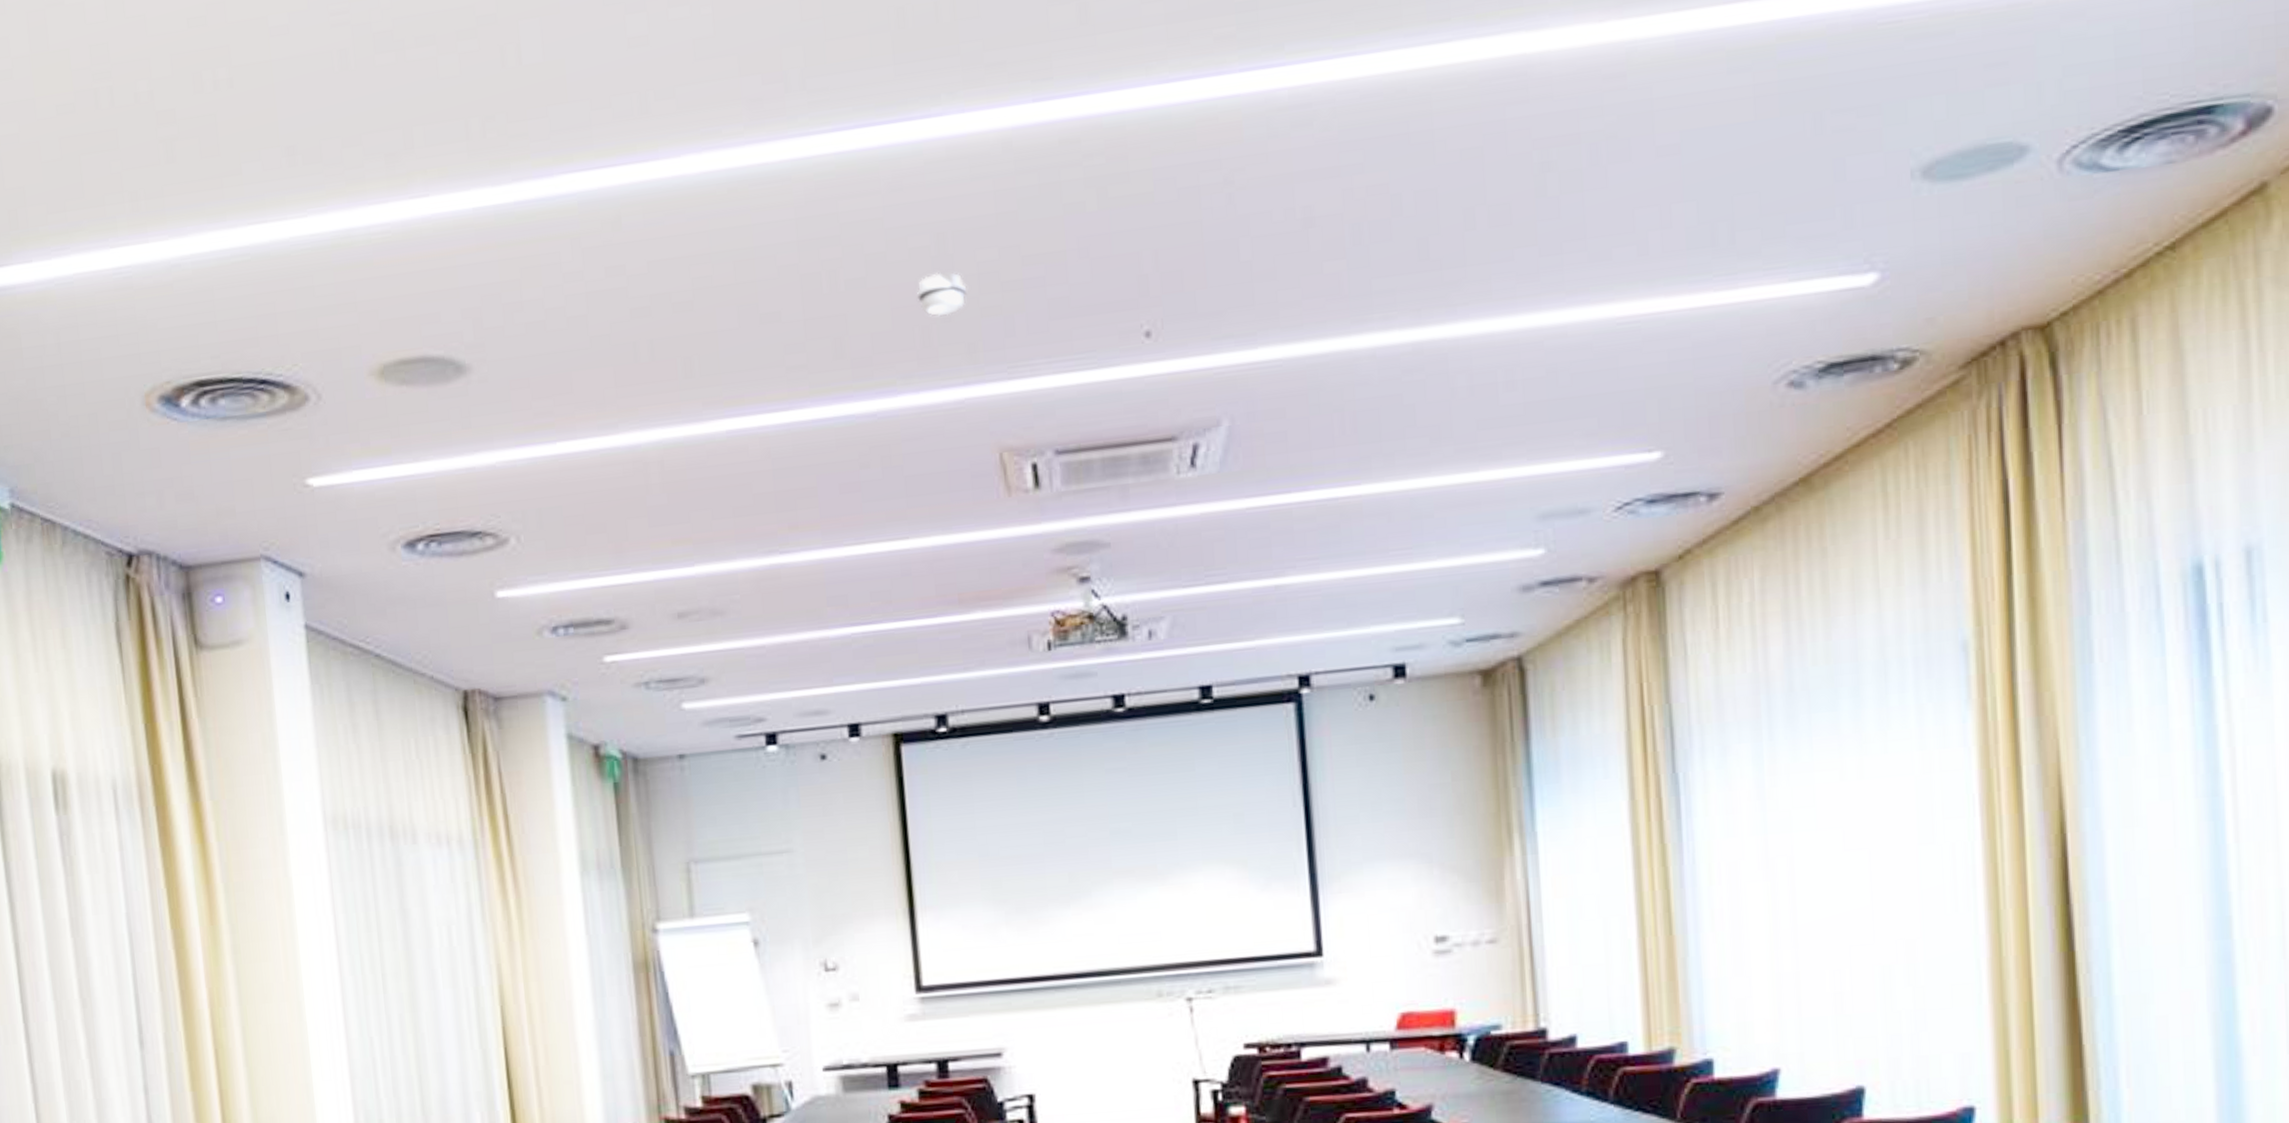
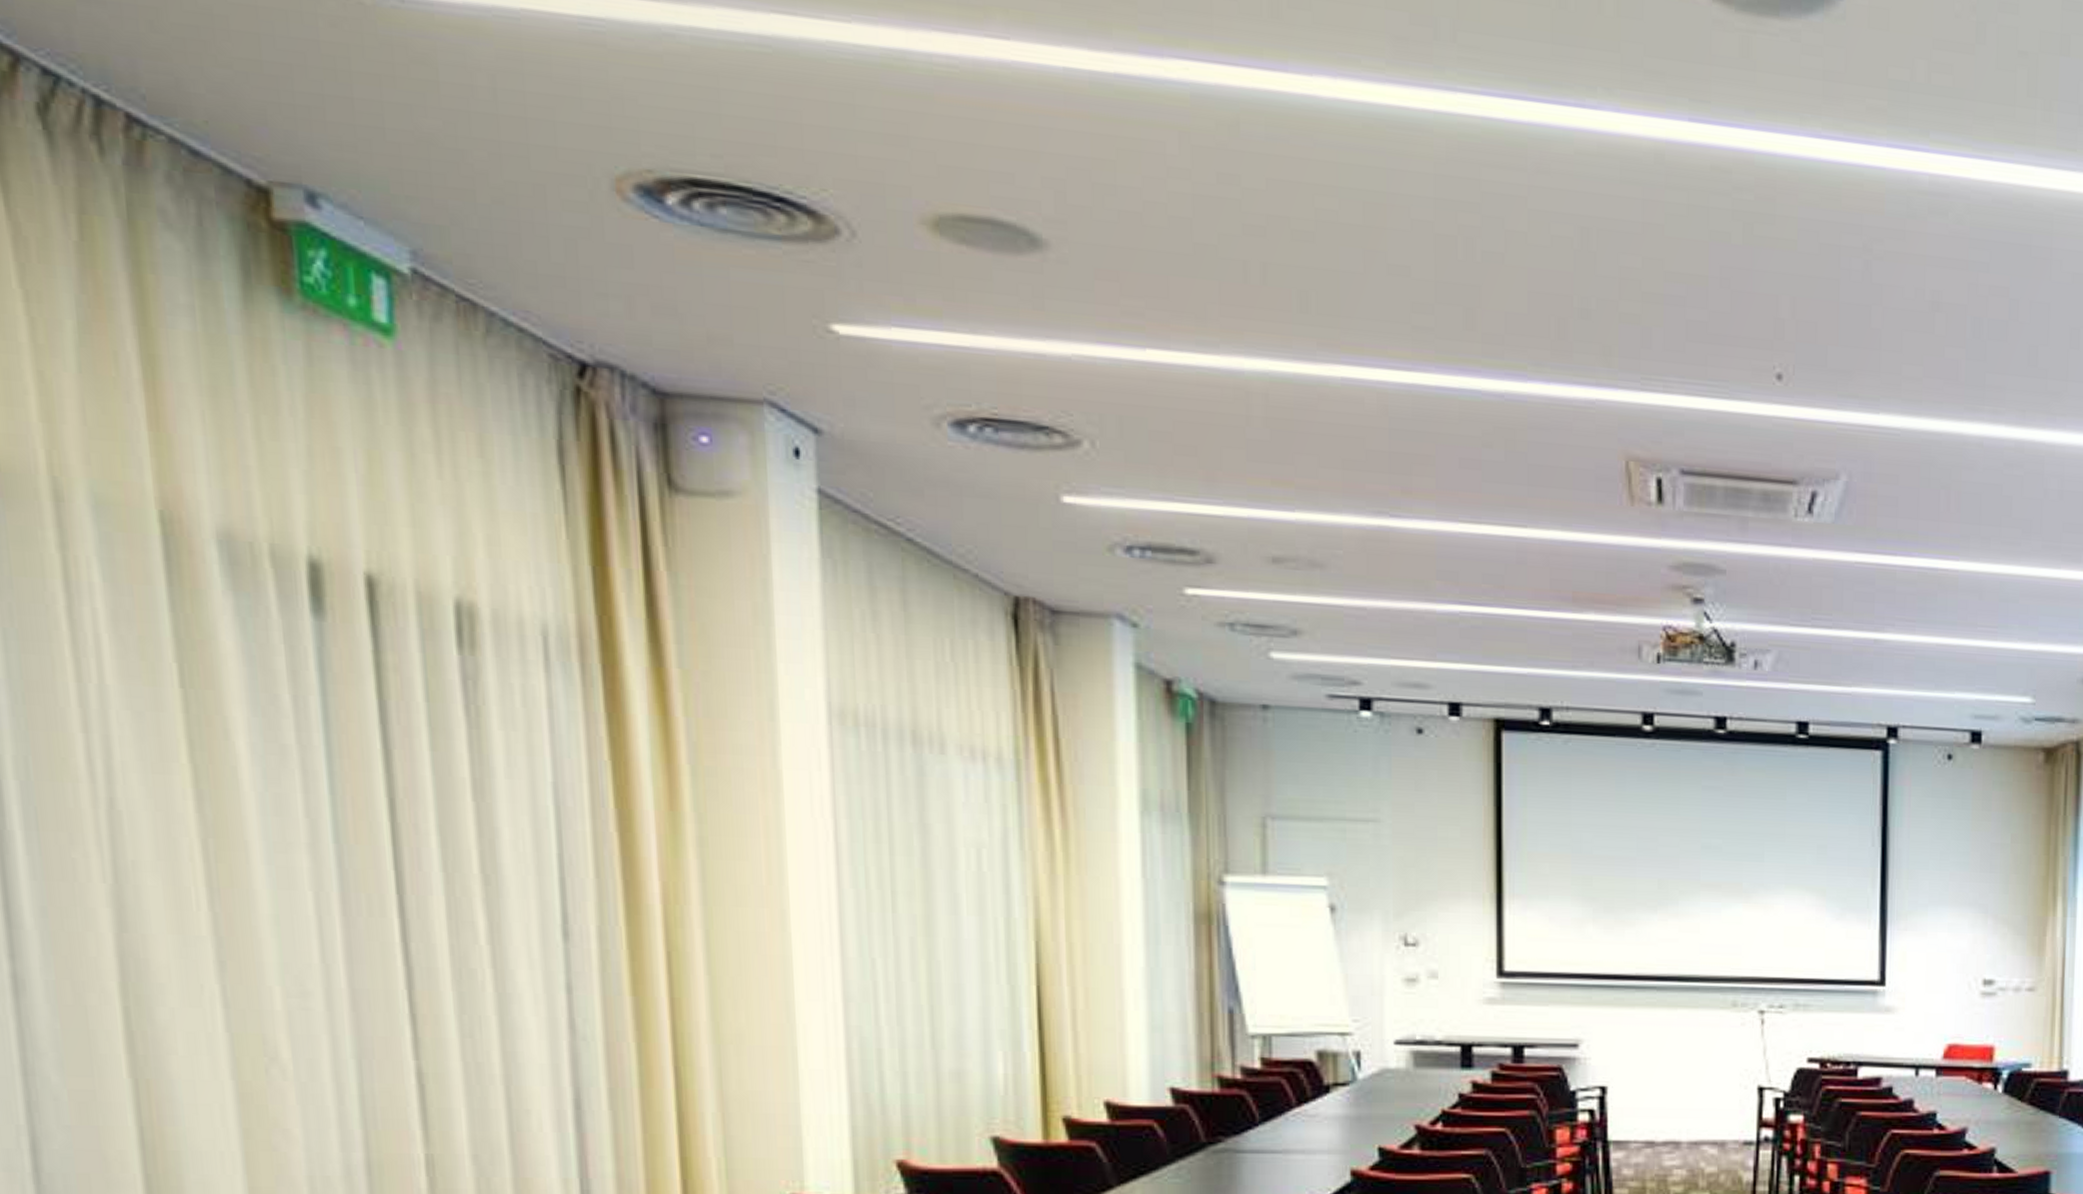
smoke detector: present [916,271,966,317] -> none [1555,266,1606,313]

